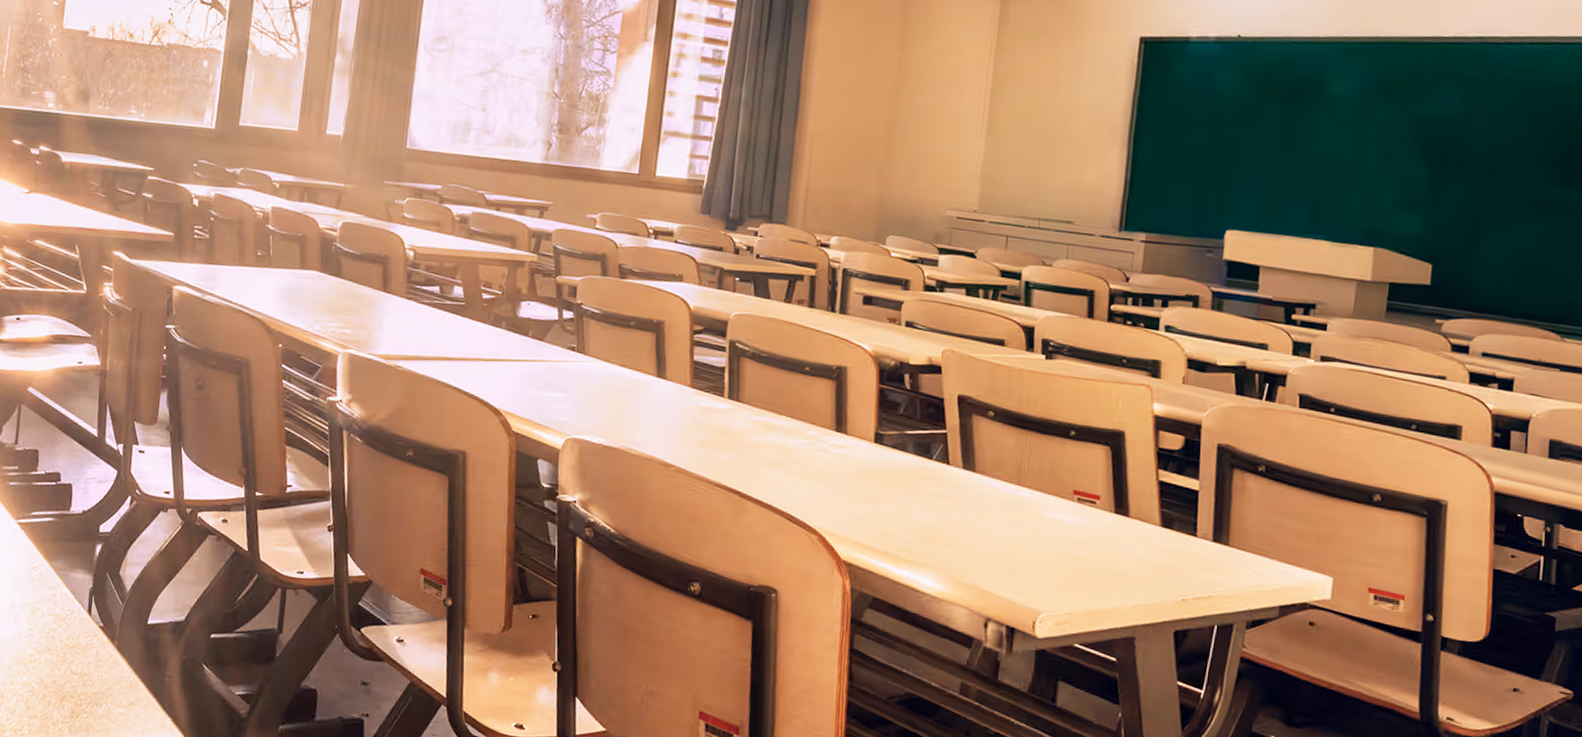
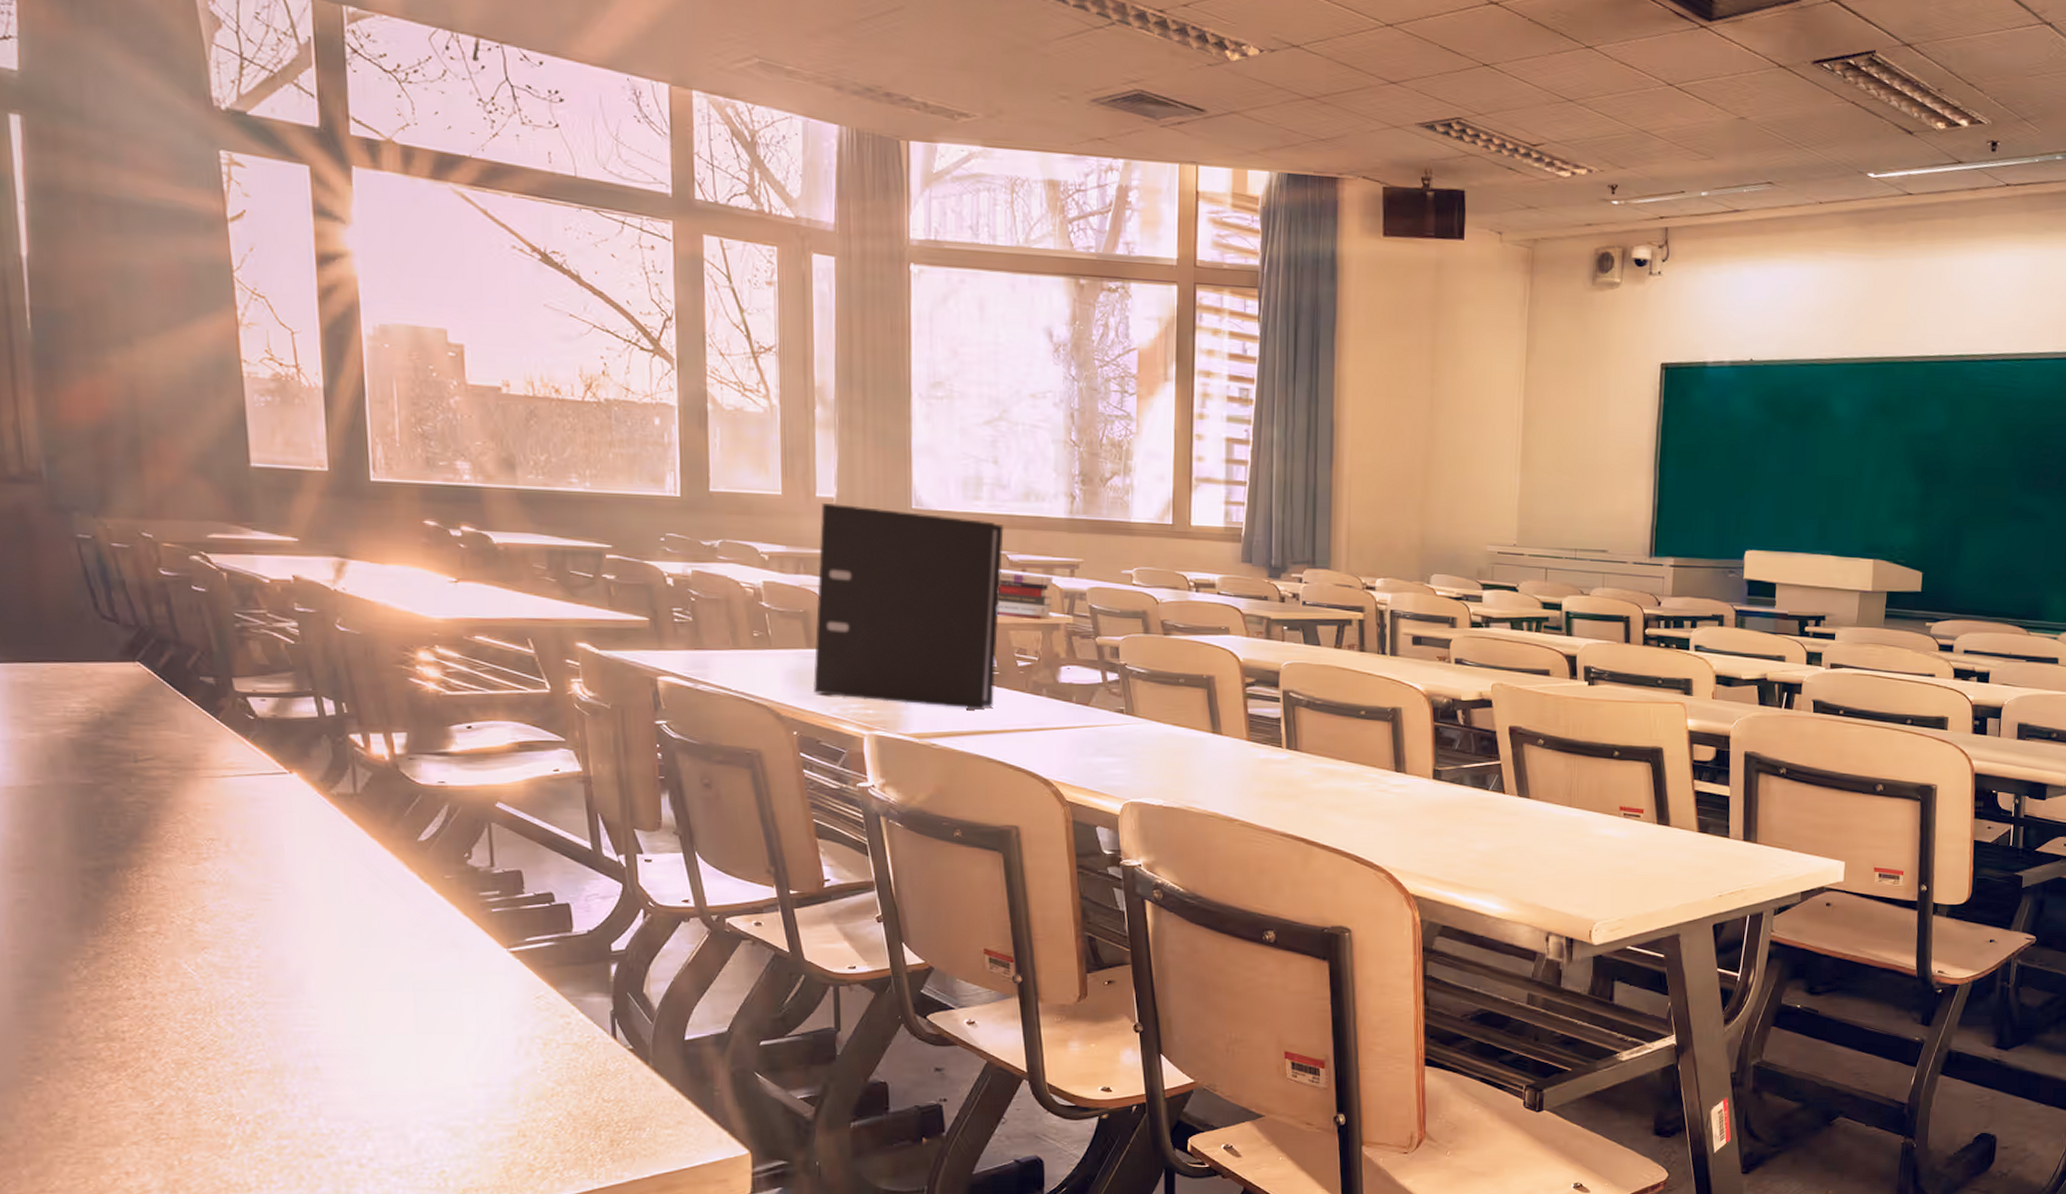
binder: none [300,139,485,337] -> present [812,502,1004,710]
books: none [470,210,524,257] -> present [997,572,1054,621]

